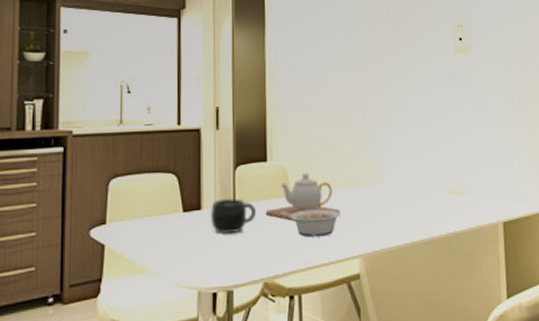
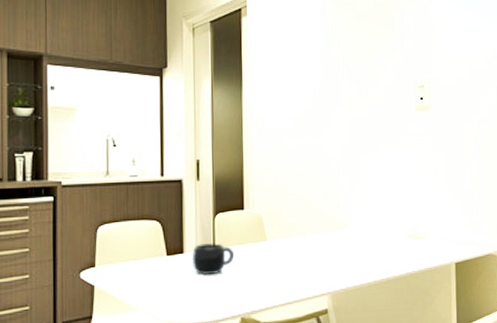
teapot: present [265,172,340,221] -> none [242,219,310,263]
legume: present [280,210,340,237] -> none [256,253,311,278]

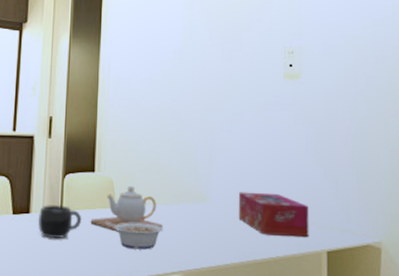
teapot: none [242,219,310,263] -> present [90,185,163,232]
legume: none [256,253,311,278] -> present [105,222,163,250]
tissue box: none [377,216,440,254] -> present [238,192,309,238]

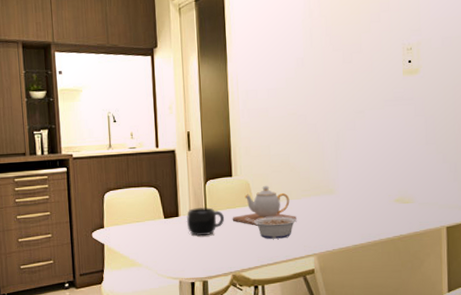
tissue box: present [238,192,309,238] -> none [363,180,430,218]

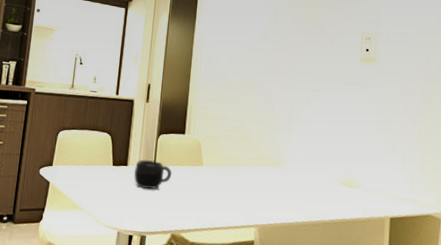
teapot: present [232,185,297,226] -> none [179,147,243,187]
legume: present [245,216,297,239] -> none [191,178,242,204]

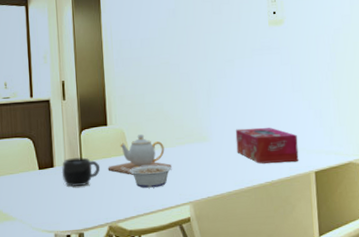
teapot: none [179,147,243,187] -> present [107,133,172,175]
legume: none [191,178,242,204] -> present [120,165,172,188]
tissue box: none [311,160,376,205] -> present [235,127,299,164]

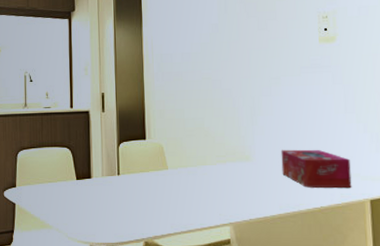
mug: present [61,157,101,187] -> none [98,170,138,199]
teapot: present [107,133,172,175] -> none [145,149,211,191]
legume: present [120,165,172,188] -> none [158,182,212,205]

